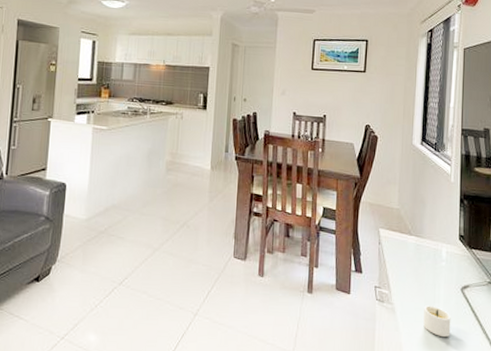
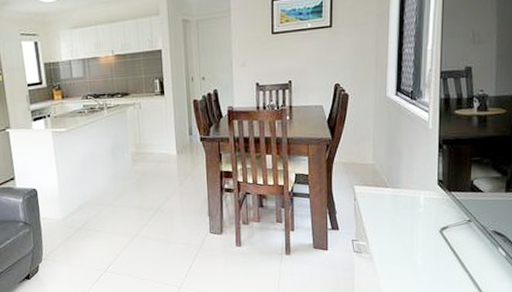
candle: present [423,305,451,337] -> none [402,249,430,276]

